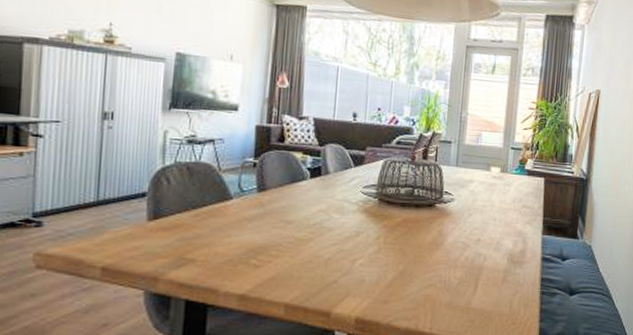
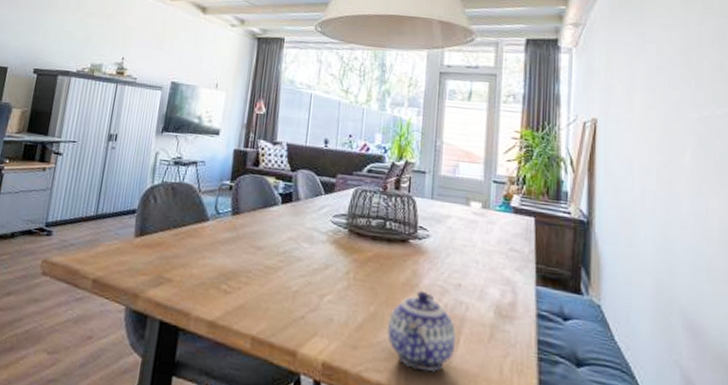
teapot: none [415,247,475,314] -> present [387,290,456,373]

